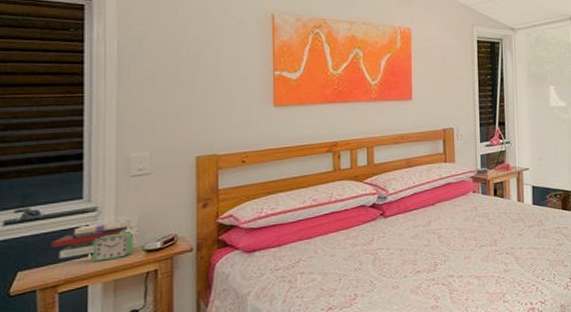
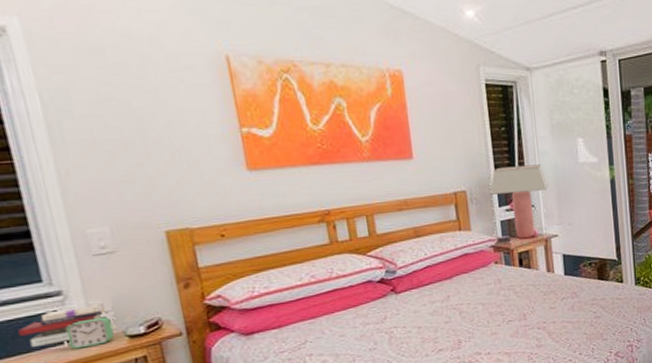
table lamp: none [473,107,524,171] -> present [489,164,549,239]

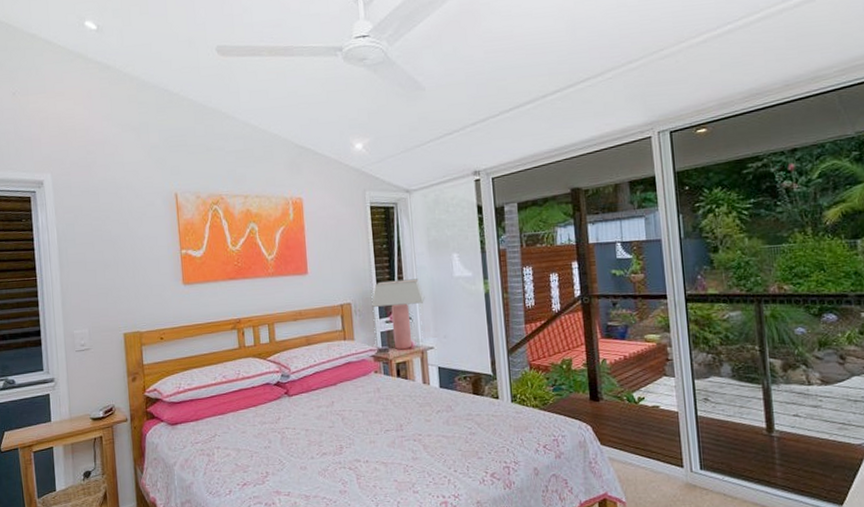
books: present [17,301,118,348] -> none [24,388,86,423]
alarm clock: present [65,317,115,349] -> none [53,401,83,426]

